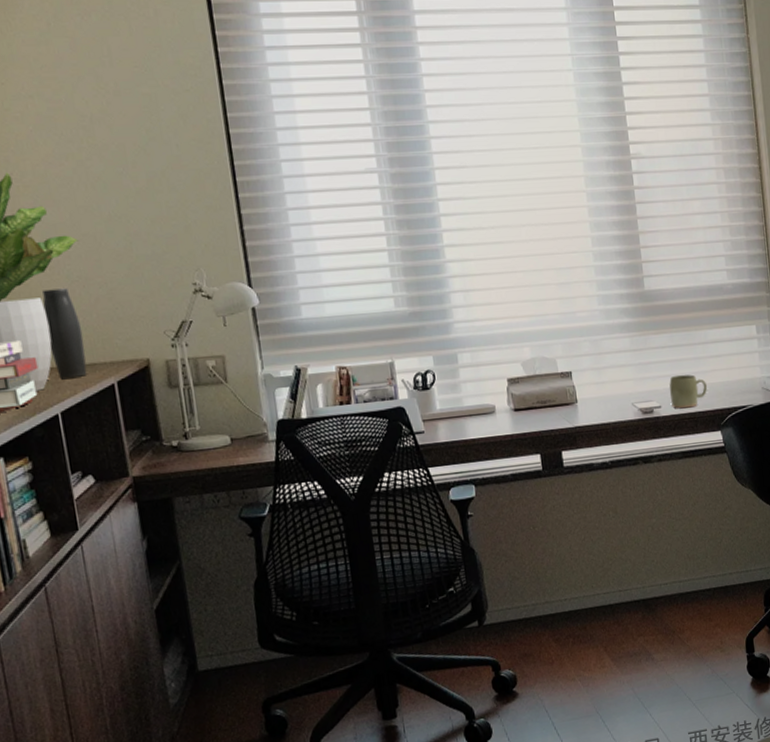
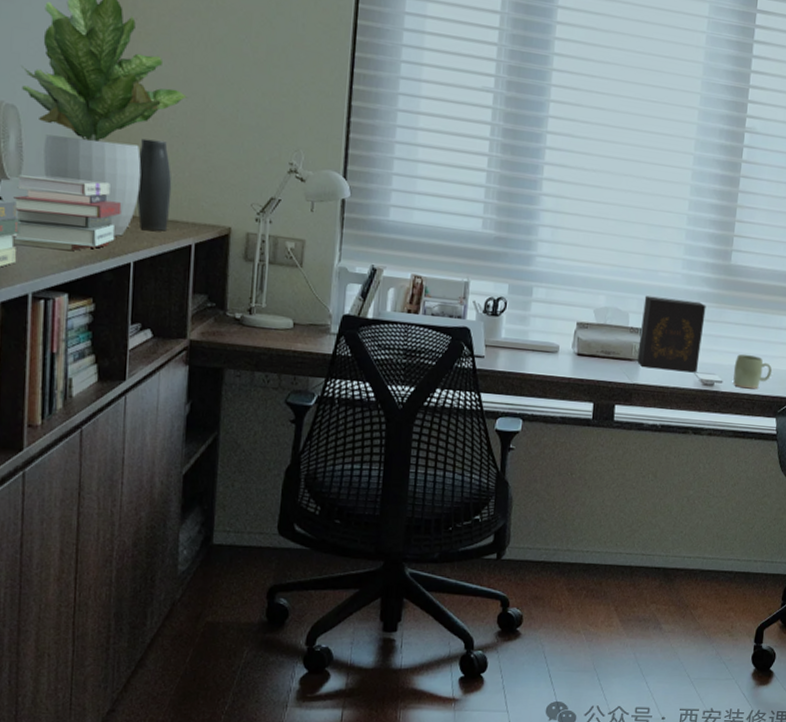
decorative box: none [568,333,634,409] -> present [637,295,706,373]

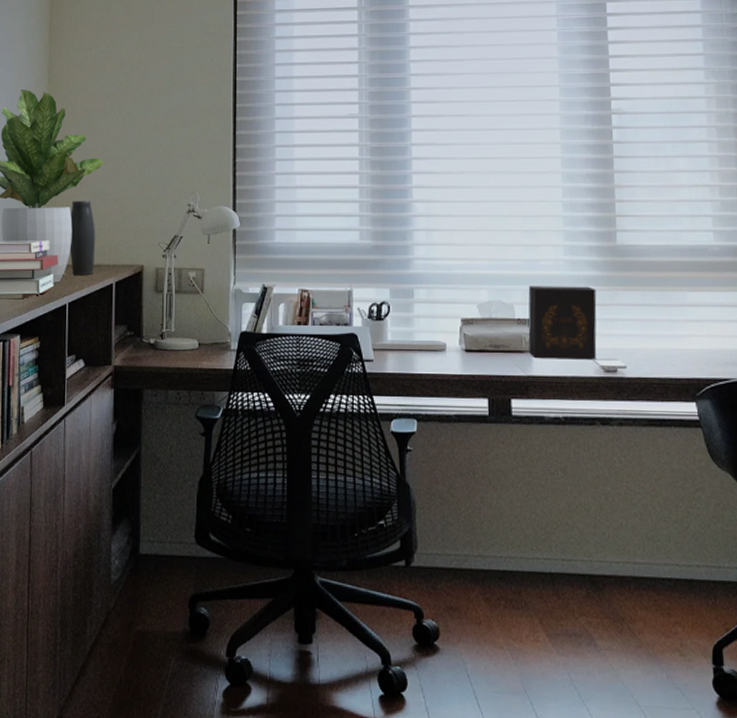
mug: present [733,354,772,389] -> none [637,335,682,372]

